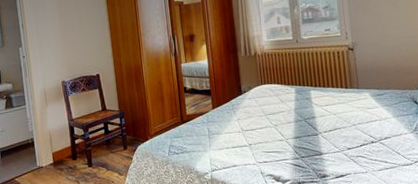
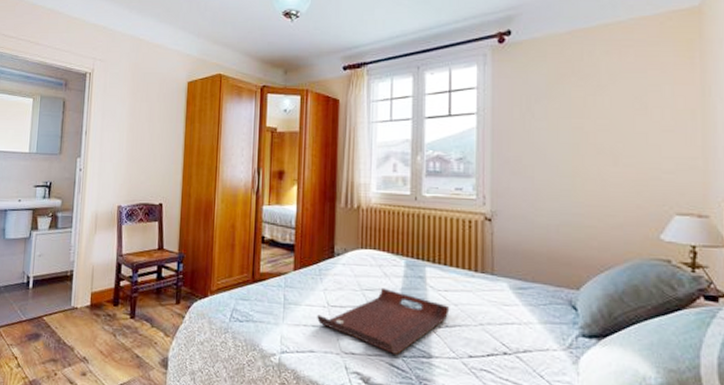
serving tray: none [235,111,331,157] -> present [317,287,450,355]

